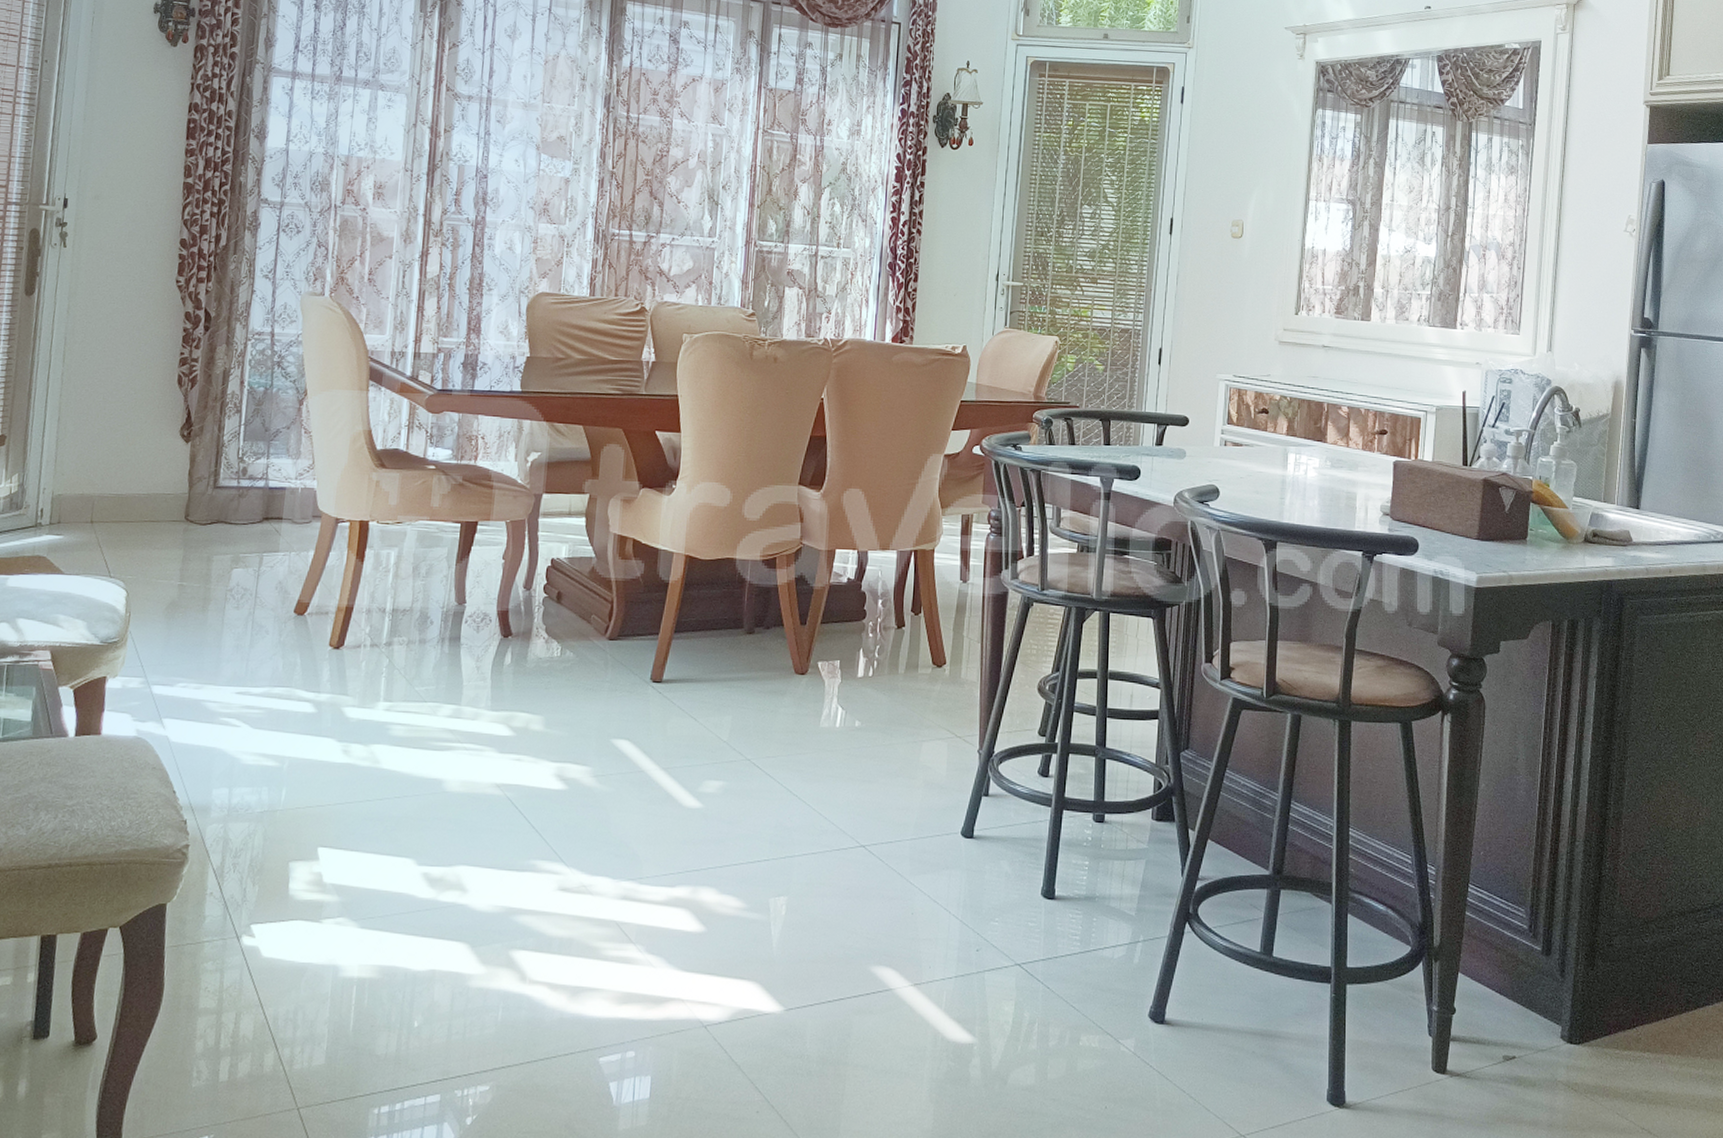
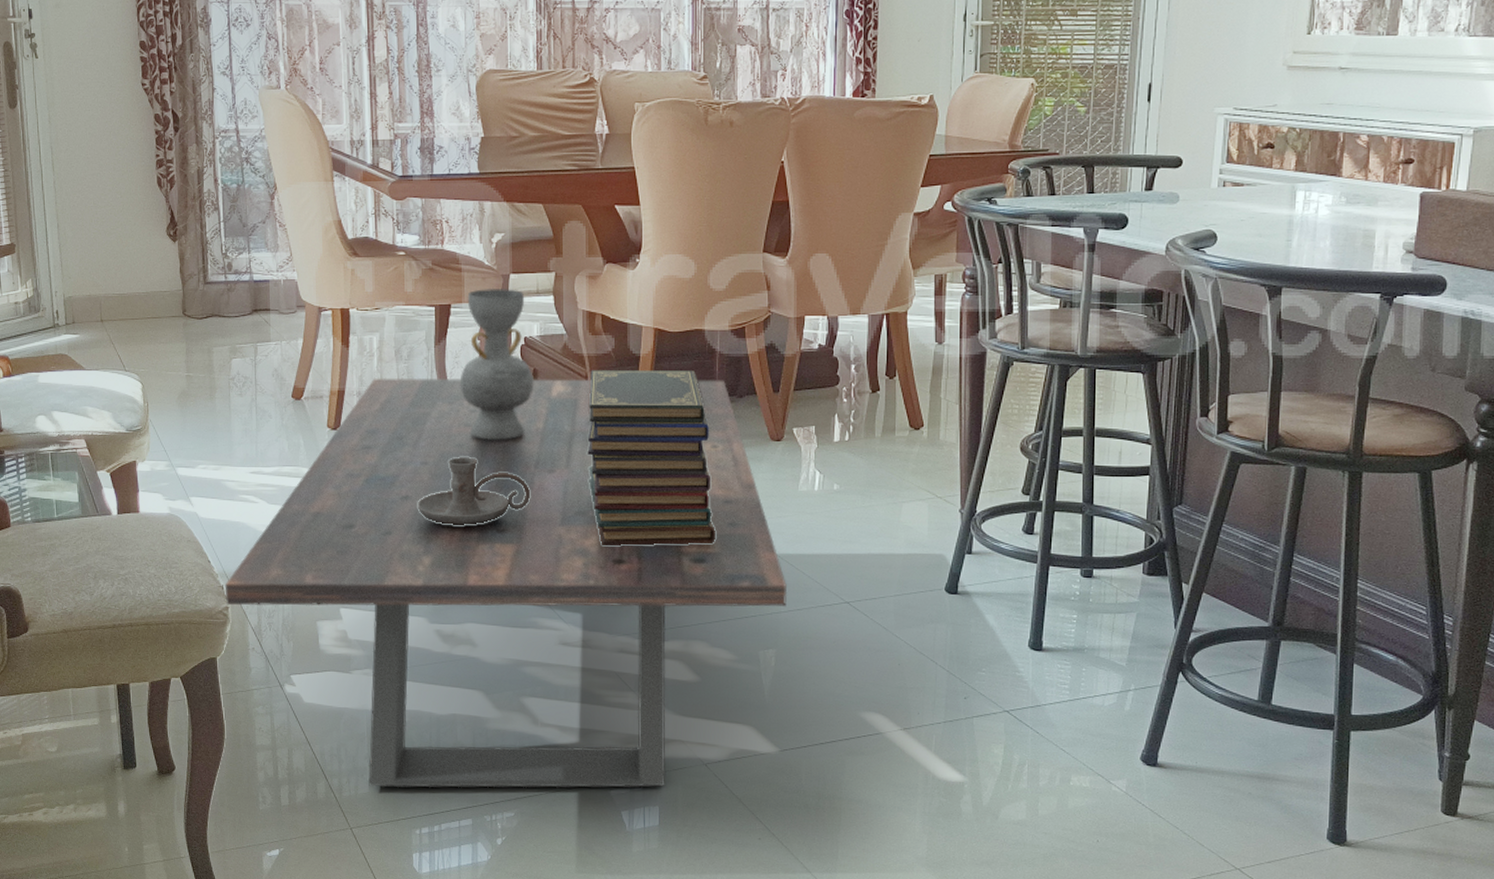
coffee table: none [186,595,803,1058] -> present [225,378,788,788]
candle holder: none [418,682,542,756] -> present [417,457,530,525]
decorative vase: none [478,507,557,666] -> present [460,288,534,441]
book stack: none [605,595,735,782] -> present [587,370,715,546]

